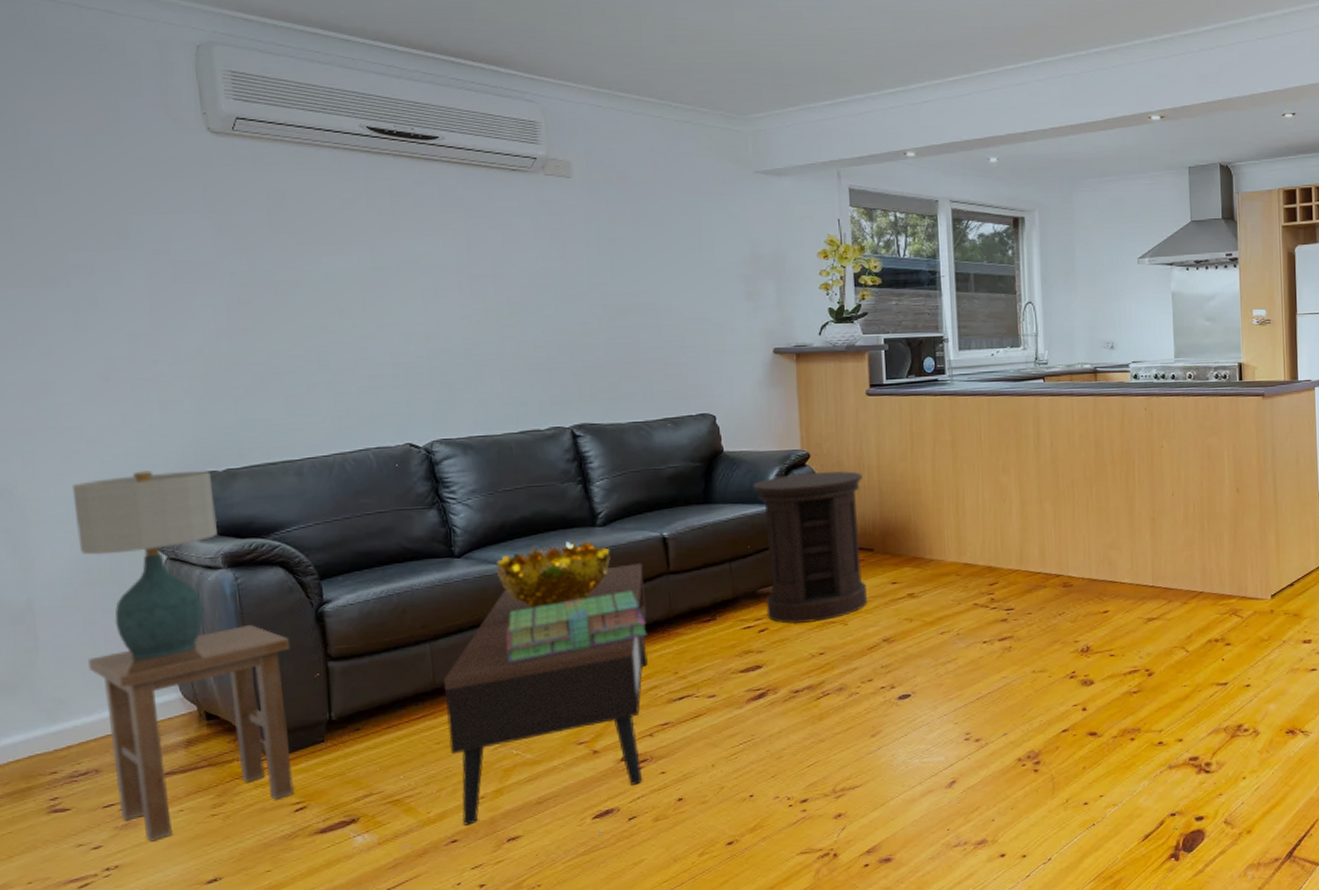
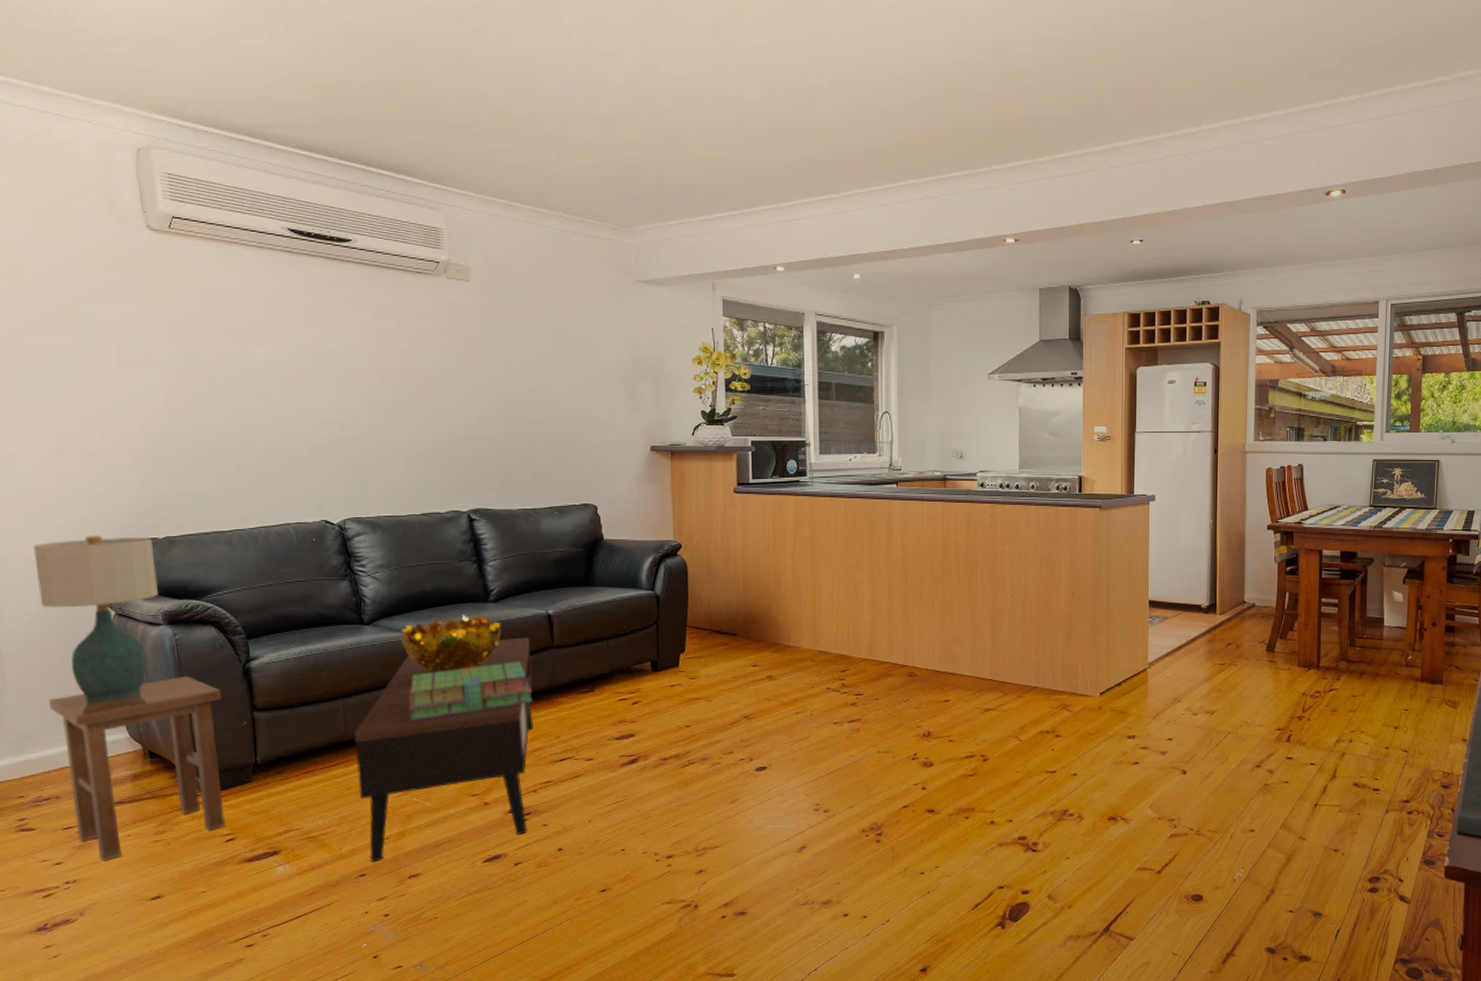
side table: present [753,471,868,624] -> none [629,561,731,699]

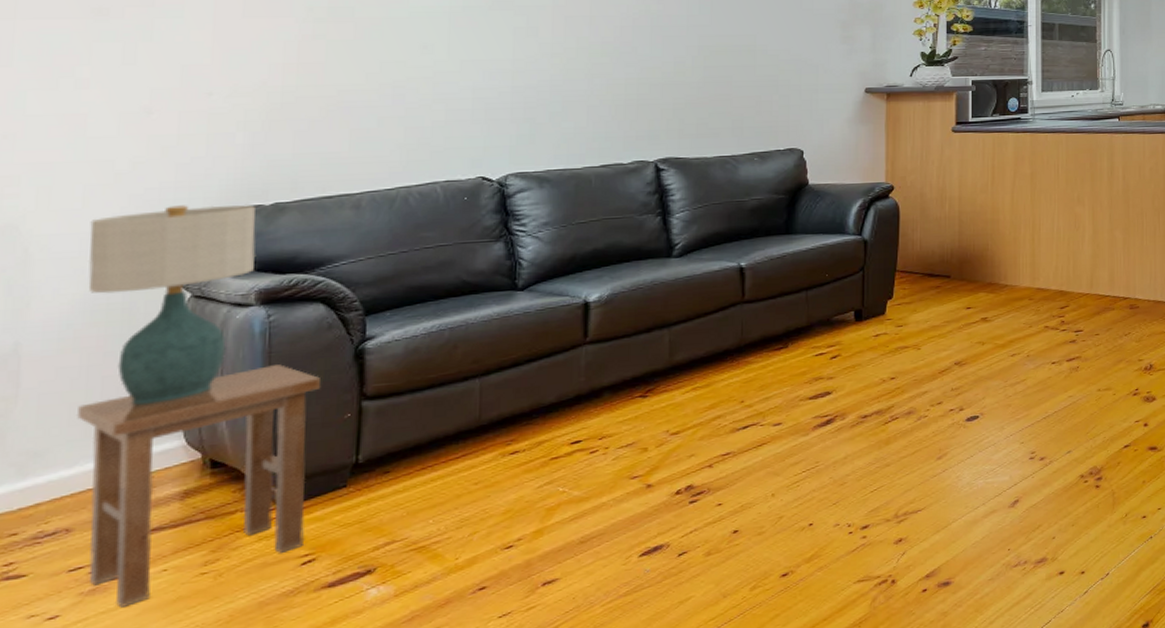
coffee table: present [354,637,533,862] -> none [489,293,718,571]
decorative bowl: present [401,614,501,674] -> none [562,271,684,341]
stack of books: present [409,662,533,722] -> none [564,320,716,397]

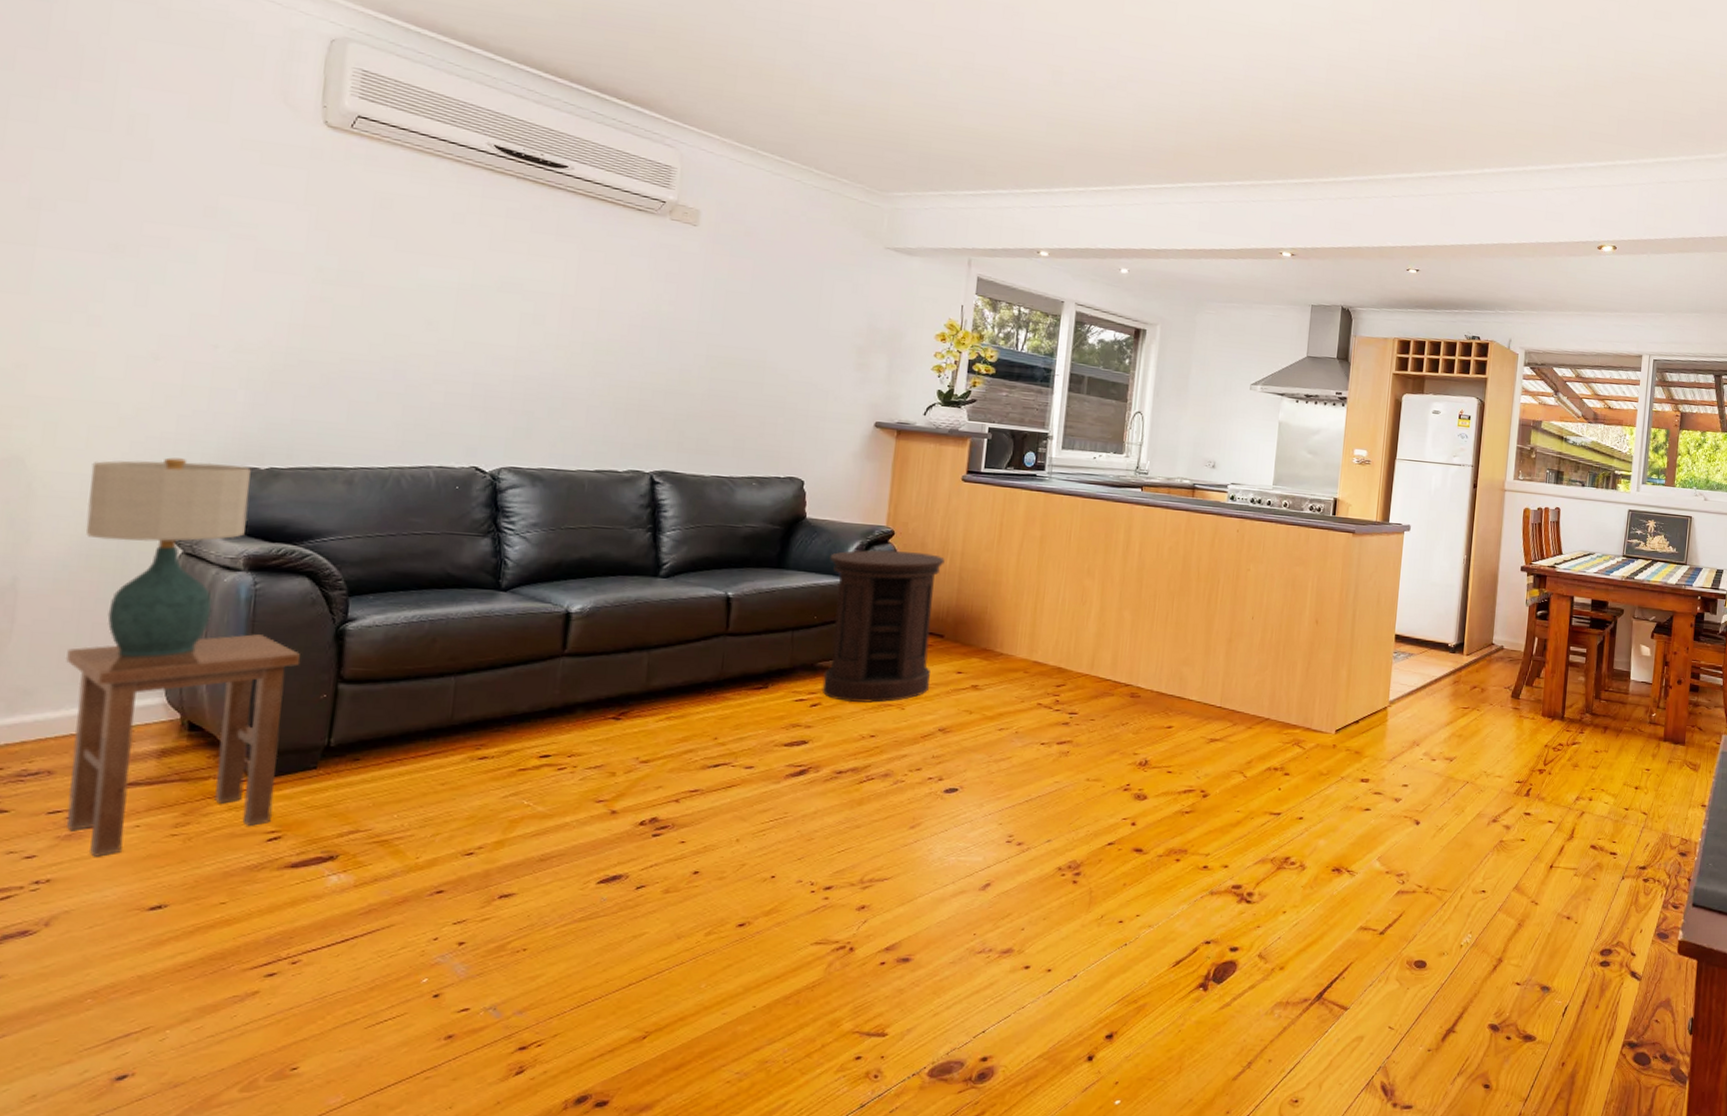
side table: none [835,202,944,350] -> present [821,549,945,703]

